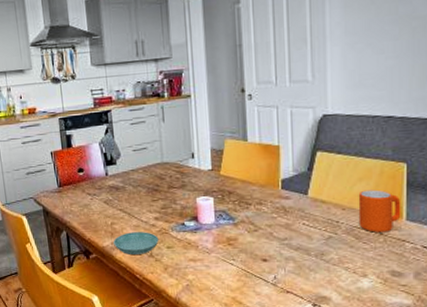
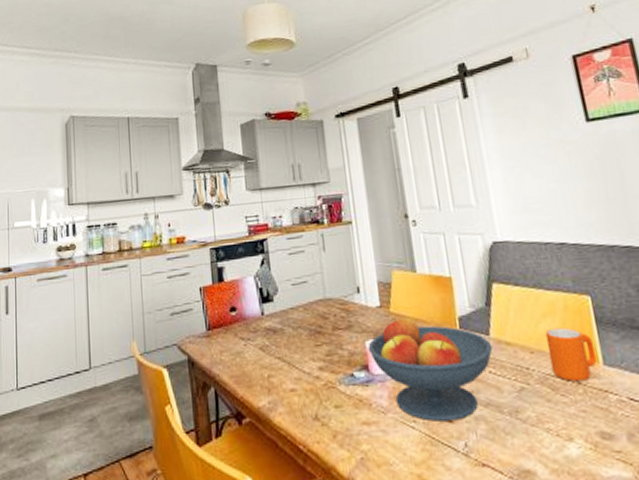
saucer: present [113,232,159,256] -> none [271,386,325,419]
fruit bowl: none [198,178,309,260] -> present [368,316,493,422]

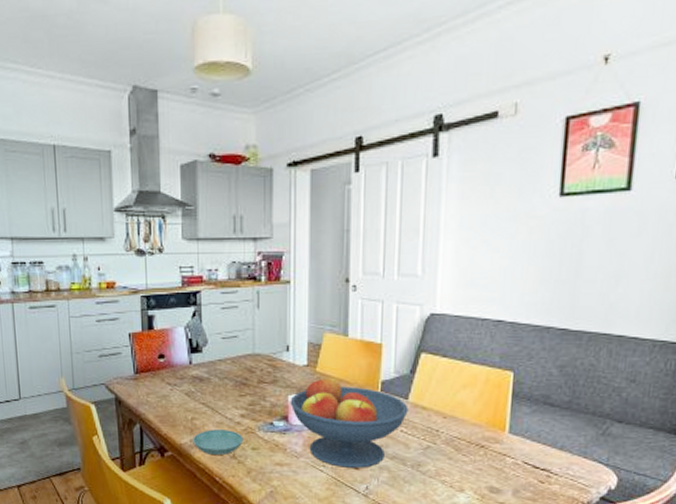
saucer: none [271,386,325,419] -> present [193,429,244,456]
mug: present [545,327,597,382] -> none [459,398,505,445]

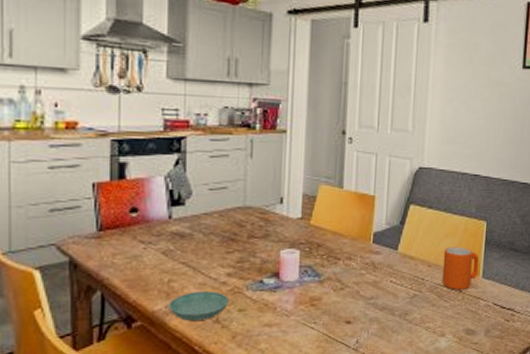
fruit bowl: present [290,376,409,468] -> none [282,229,398,323]
mug: none [459,398,505,445] -> present [441,246,480,290]

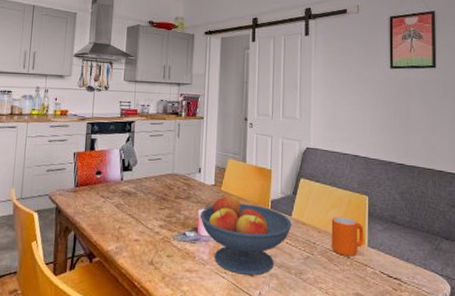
saucer: present [169,291,229,322] -> none [118,238,161,262]
fruit bowl: none [282,229,398,323] -> present [200,194,292,275]

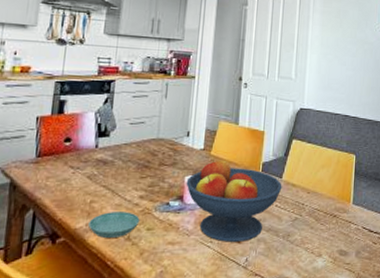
saucer: none [118,238,161,262] -> present [88,212,140,239]
mug: present [331,216,364,256] -> none [319,176,350,215]

